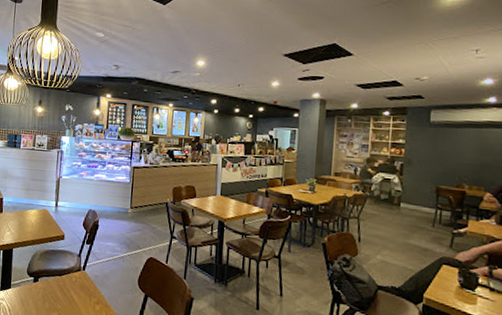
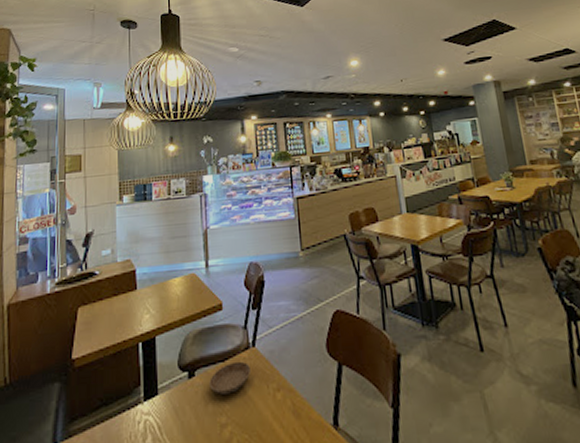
saucer: none [48,277,79,299] -> present [209,361,250,395]

